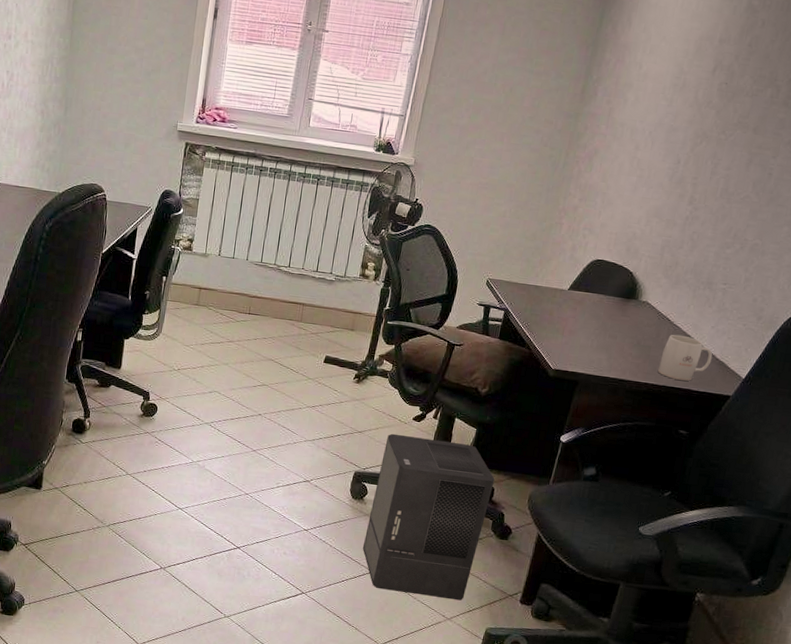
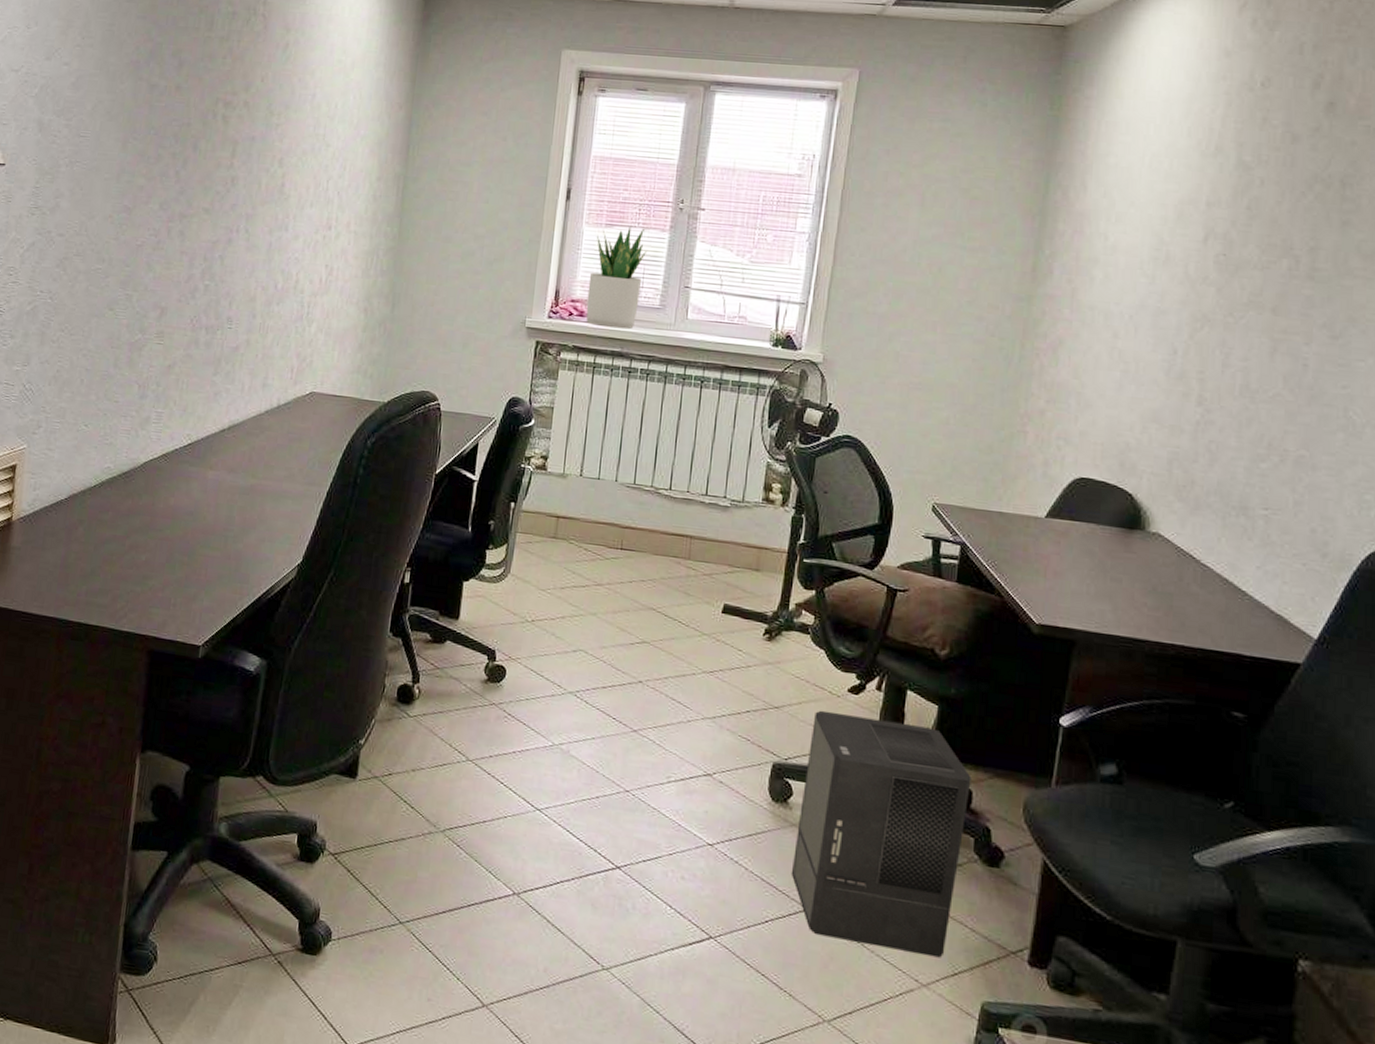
planter: none [227,43,279,135] -> present [586,225,646,330]
mug: present [657,334,713,381] -> none [1187,577,1265,642]

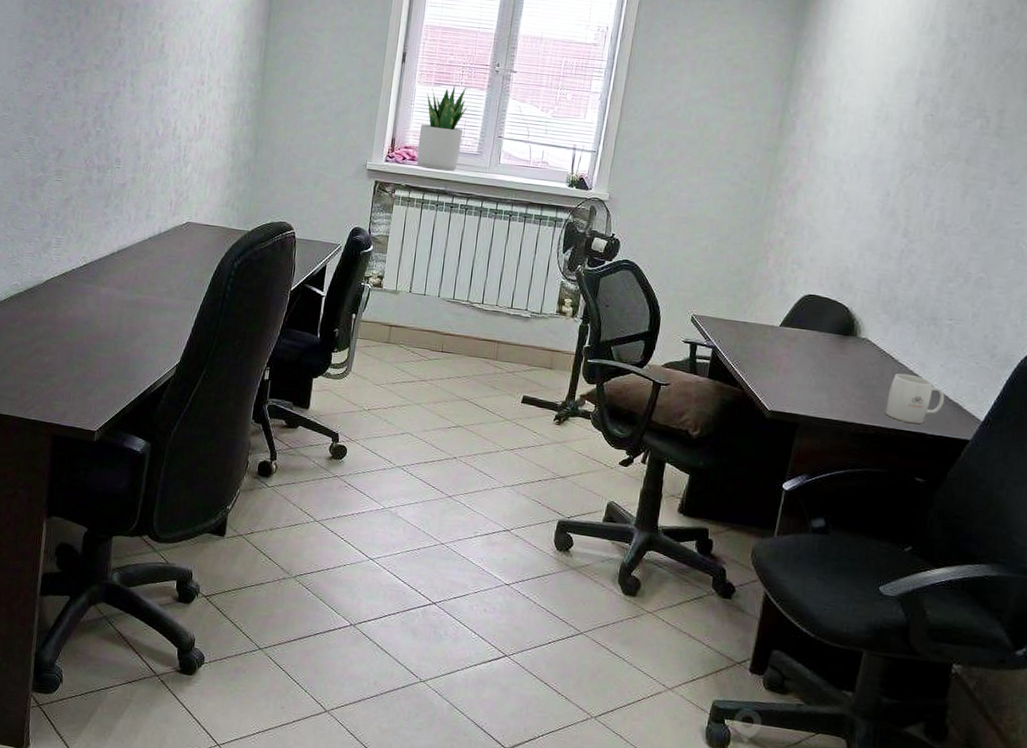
computer tower: present [791,710,972,958] -> none [570,479,713,668]
mug: none [1187,577,1265,642] -> present [884,373,945,424]

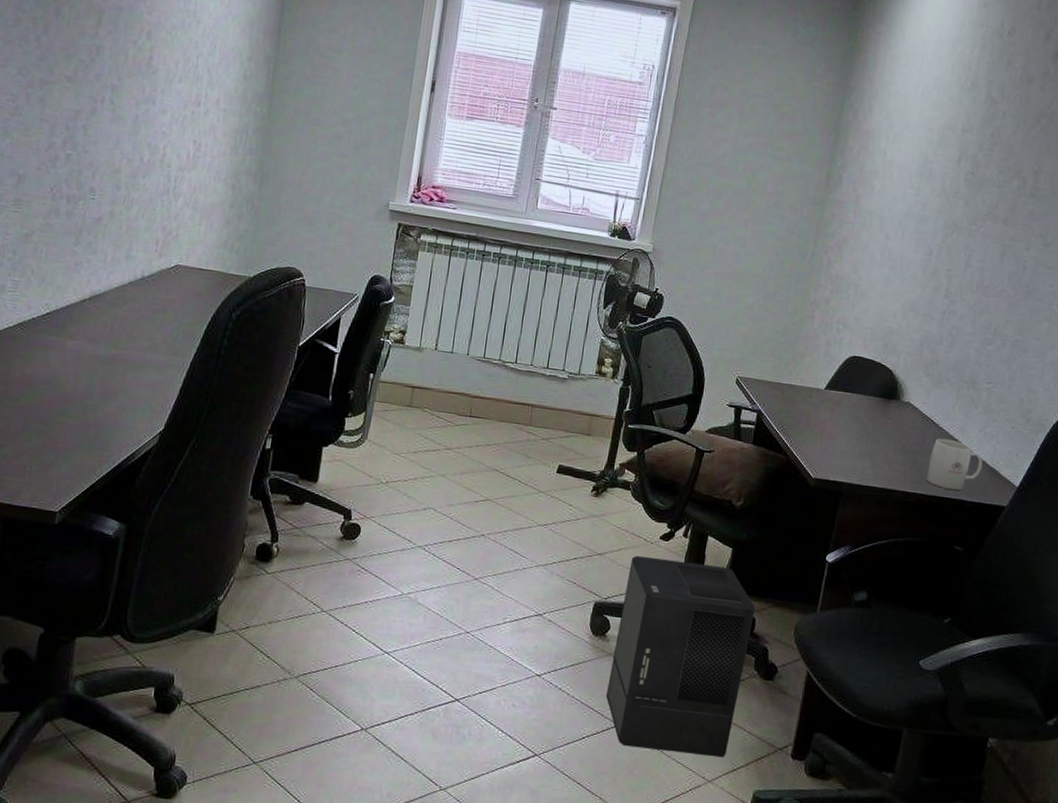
planter: present [417,85,468,172] -> none [445,119,503,216]
computer tower: none [570,479,713,668] -> present [605,555,756,758]

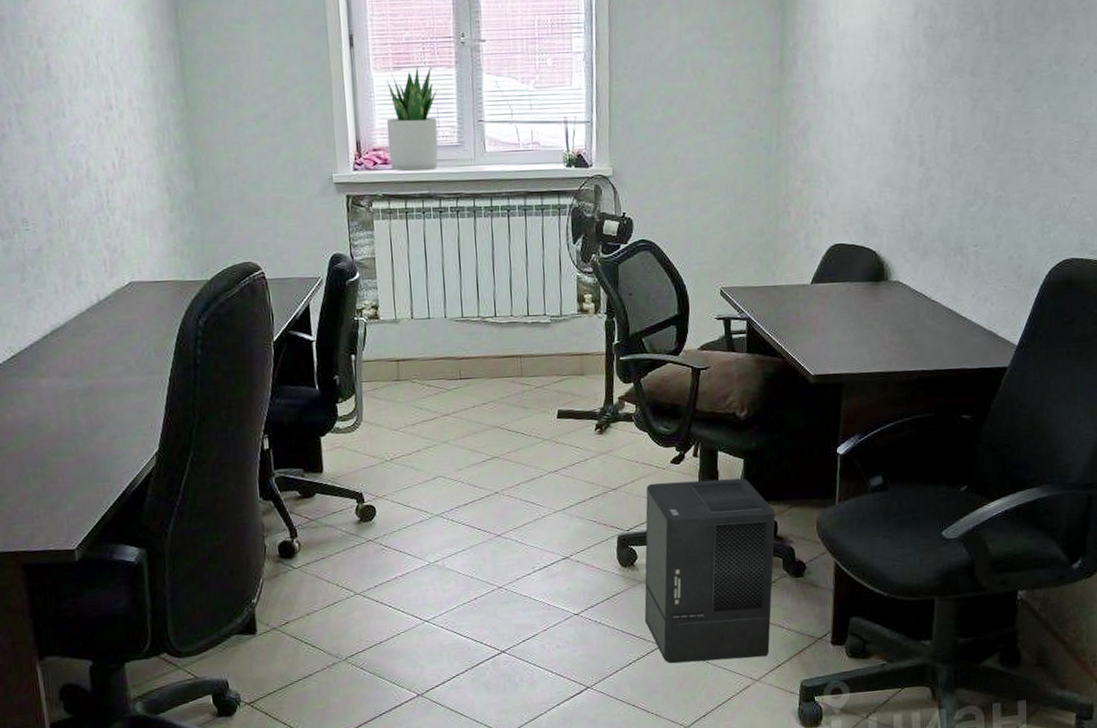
planter: none [445,119,503,216] -> present [386,66,439,172]
mug: present [926,438,983,490] -> none [925,310,980,361]

